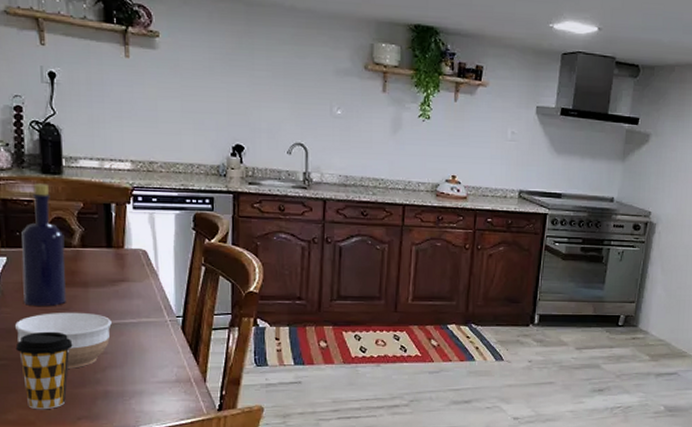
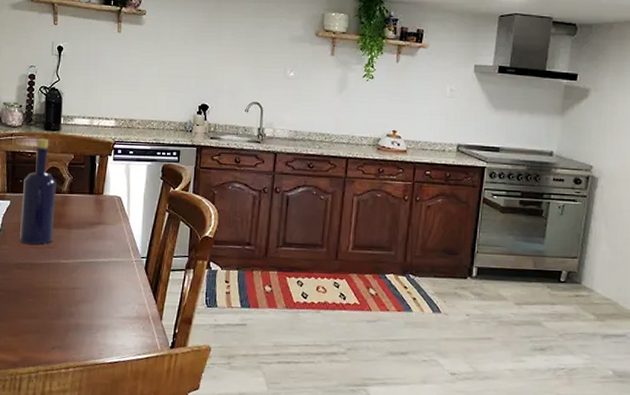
bowl: present [14,312,112,369] -> none [10,250,87,302]
coffee cup: present [15,331,73,410] -> none [9,267,54,338]

